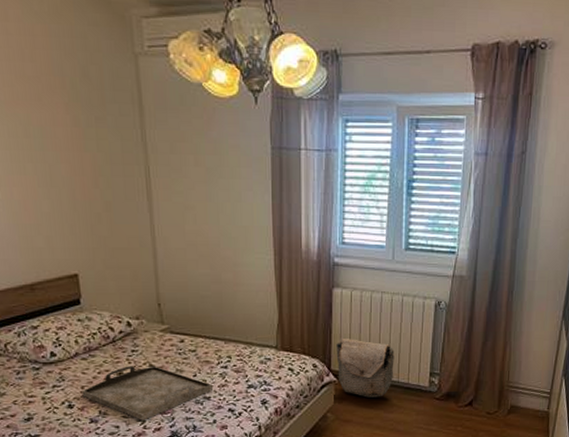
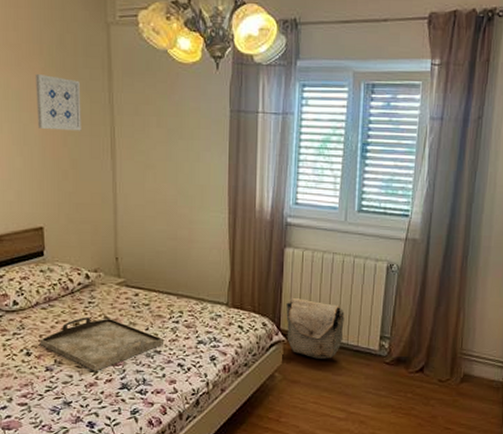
wall art: none [58,110,114,171] -> present [35,74,82,131]

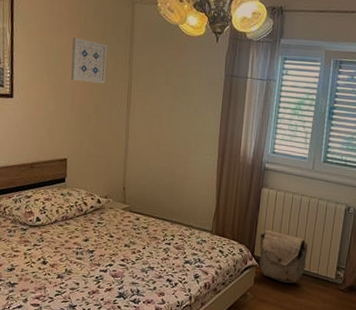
serving tray: present [40,317,165,371] -> none [55,235,158,281]

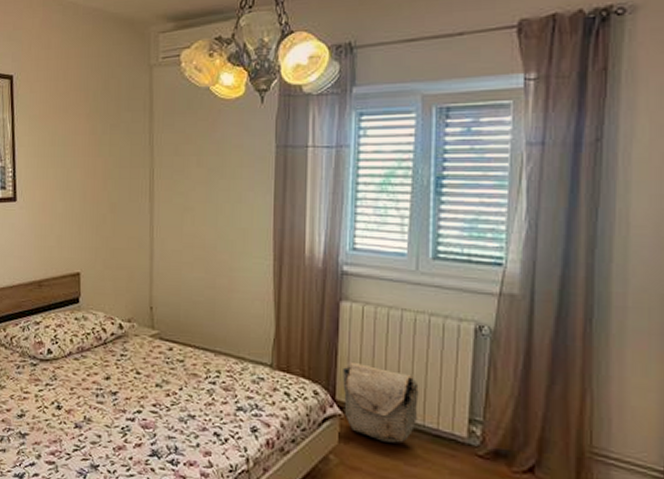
wall art: present [71,38,107,84] -> none [80,120,122,174]

